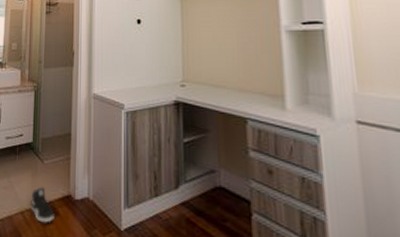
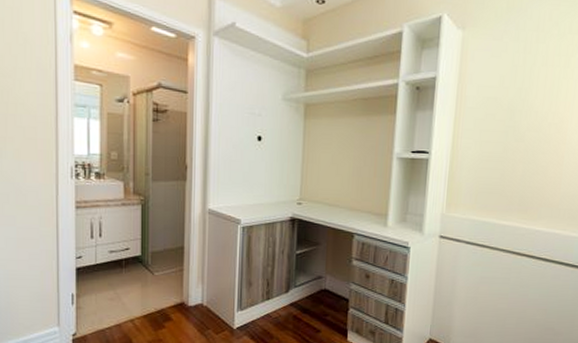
sneaker: present [31,187,54,223] -> none [141,297,167,328]

